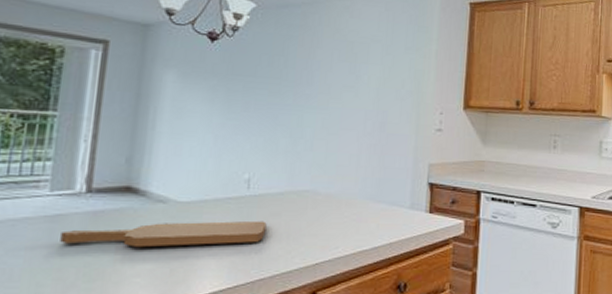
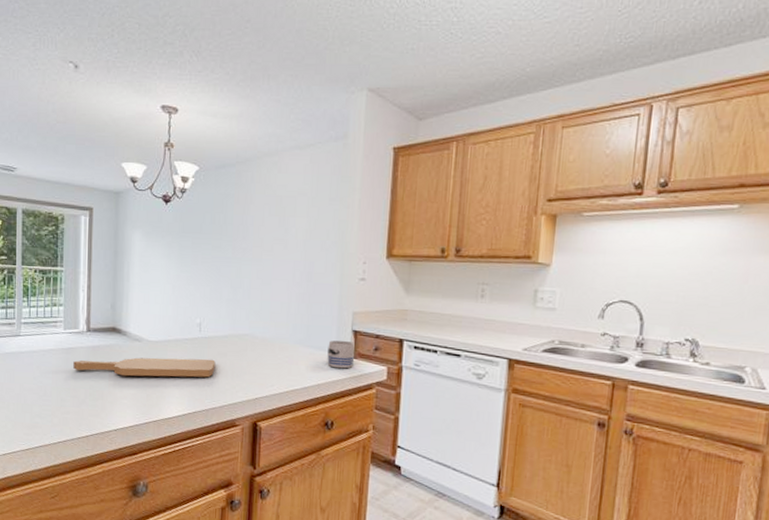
mug: none [400,193,431,225] -> present [327,340,355,369]

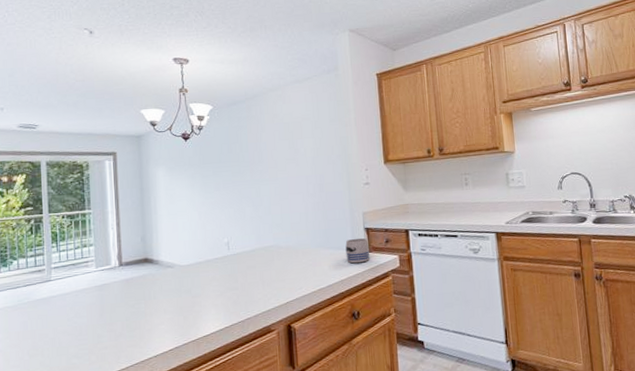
cutting board: present [73,357,216,378] -> none [107,273,247,305]

